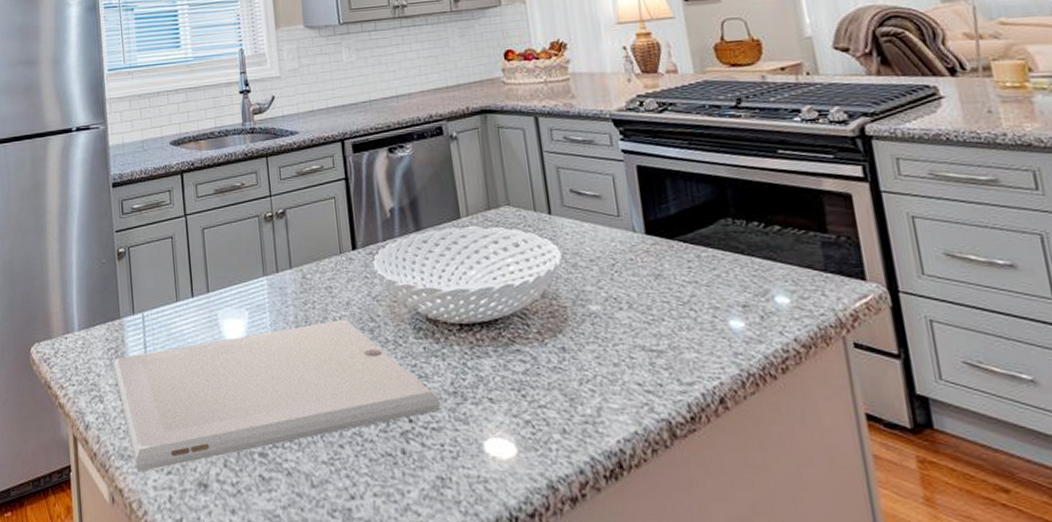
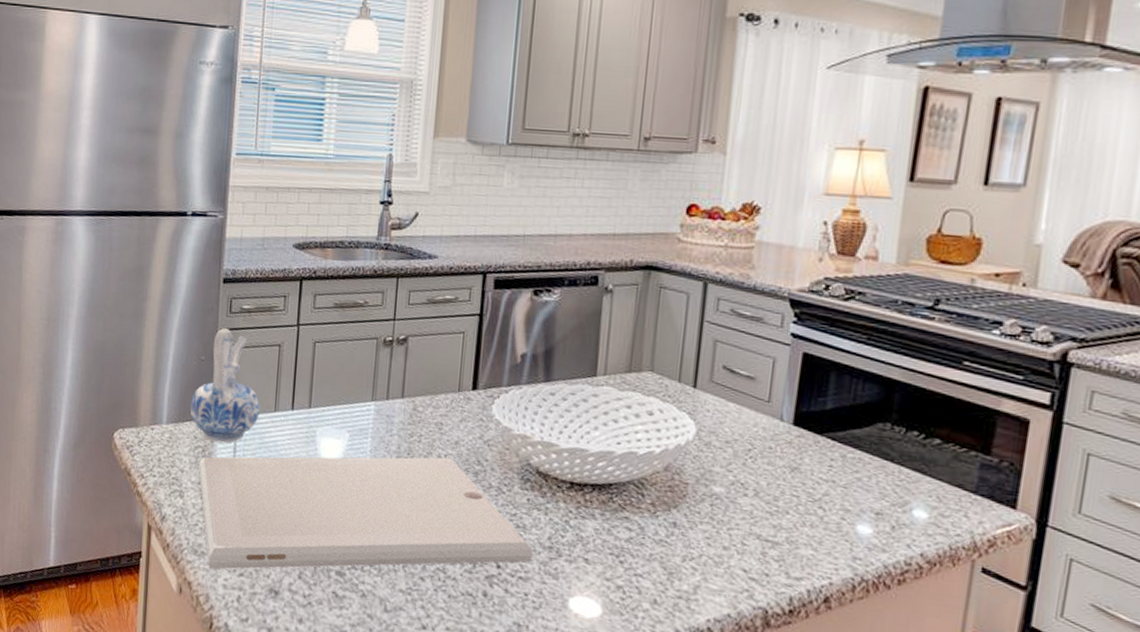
ceramic pitcher: none [97,230,163,341] -> present [190,328,260,443]

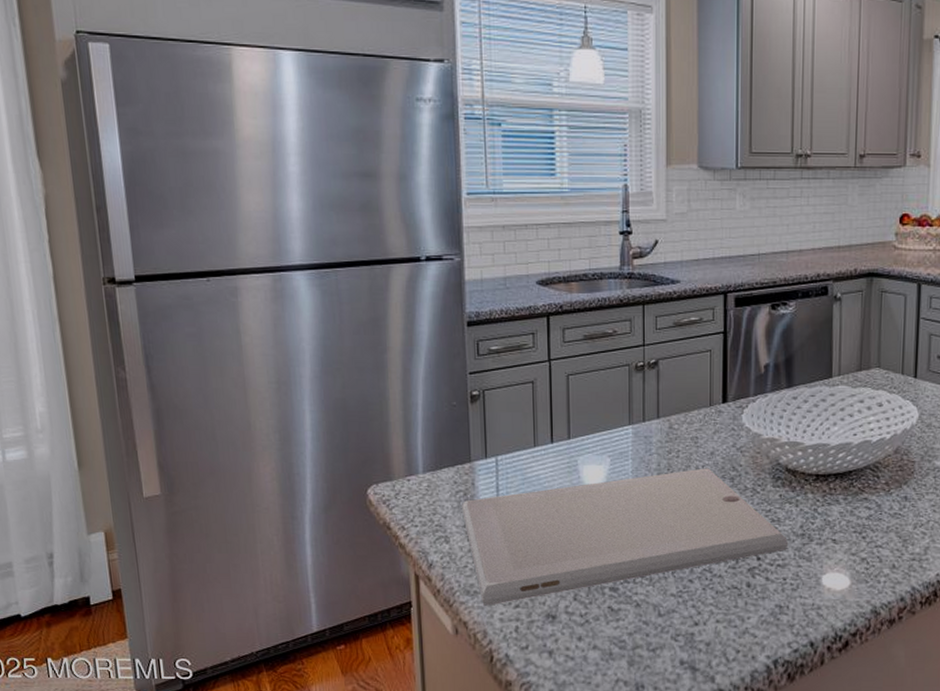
ceramic pitcher: present [190,328,260,443] -> none [446,372,519,484]

